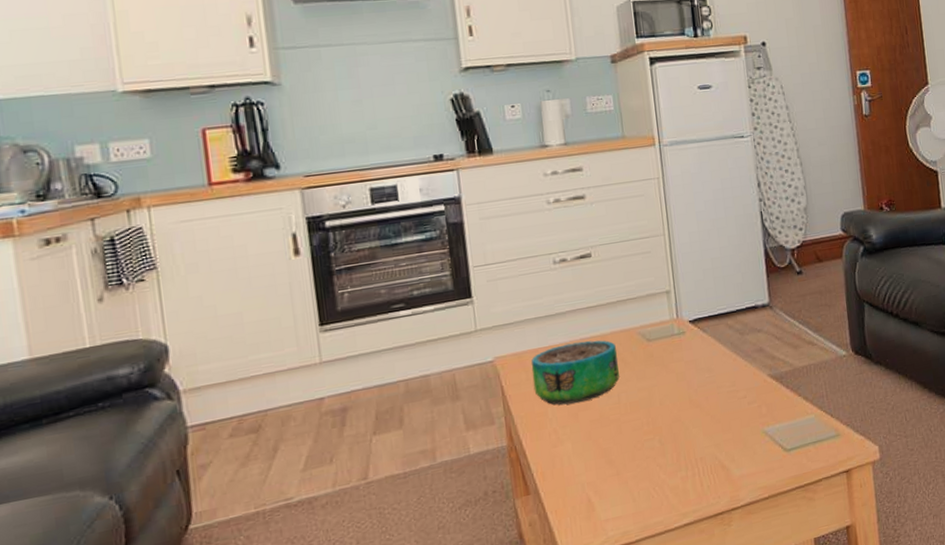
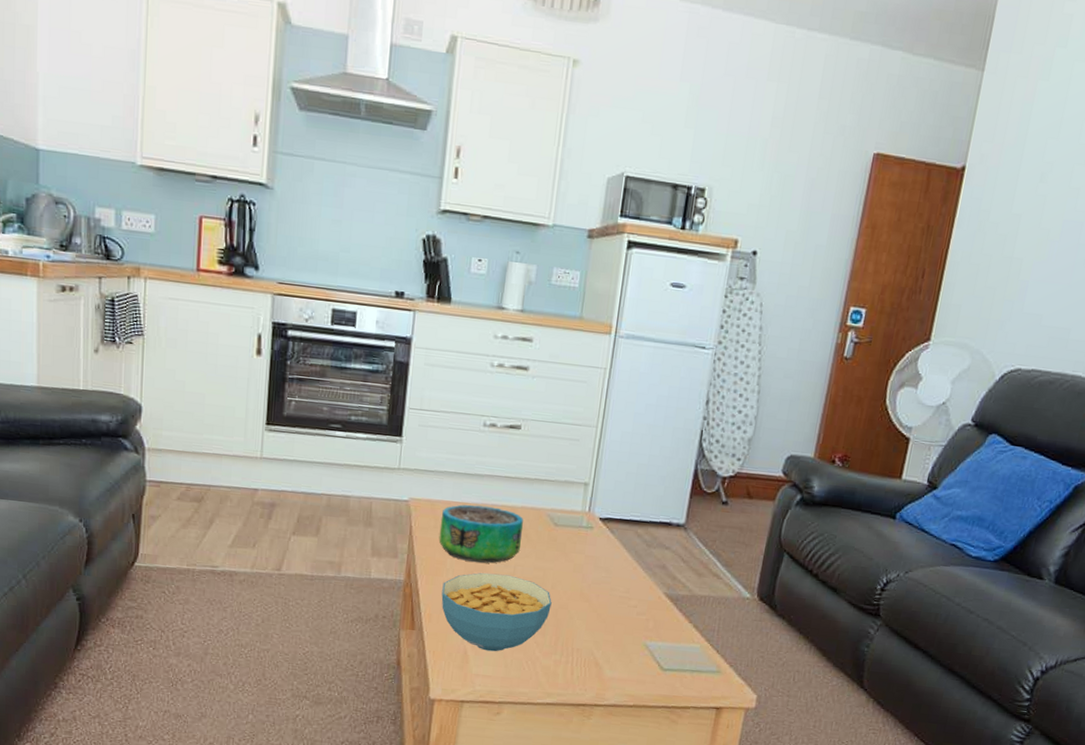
cereal bowl: none [549,404,665,492] -> present [441,572,552,652]

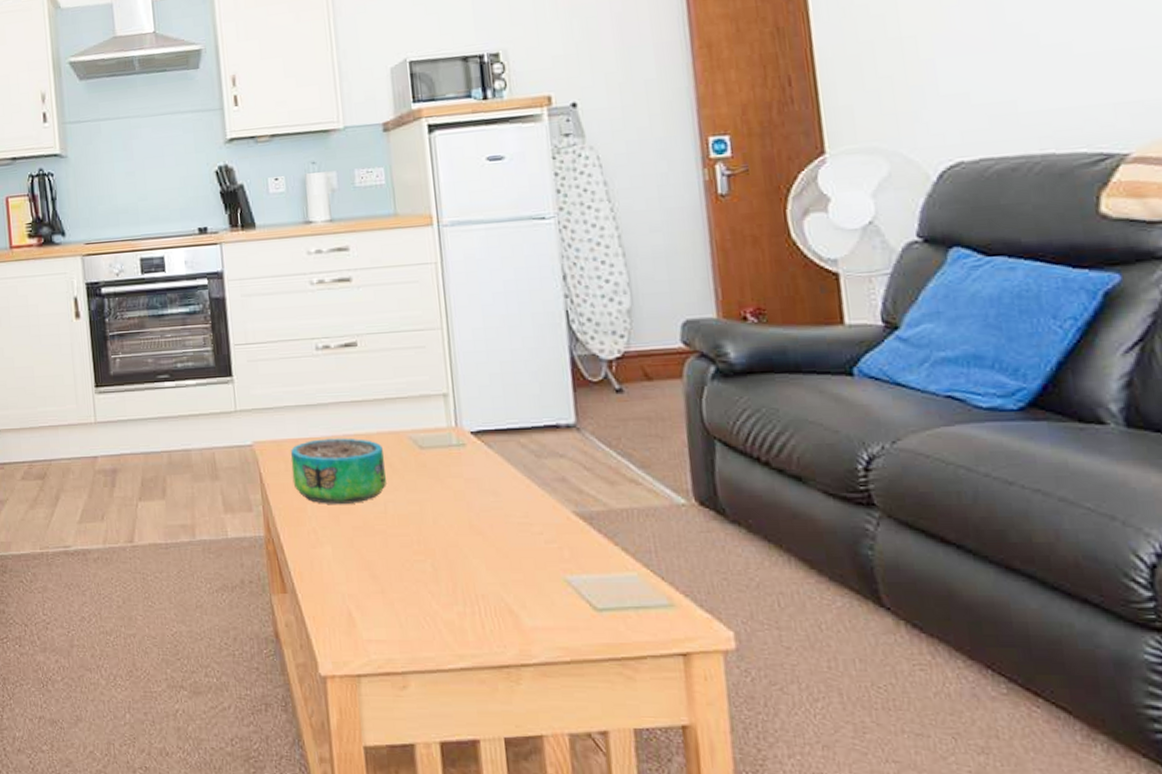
cereal bowl: present [441,572,552,652] -> none [307,514,439,610]

